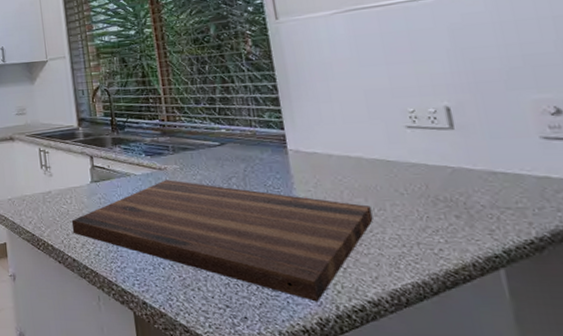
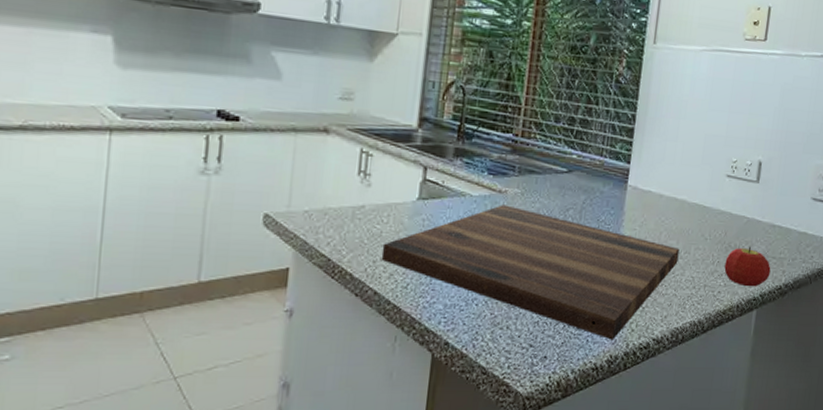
fruit: none [437,198,510,243] -> present [724,246,771,287]

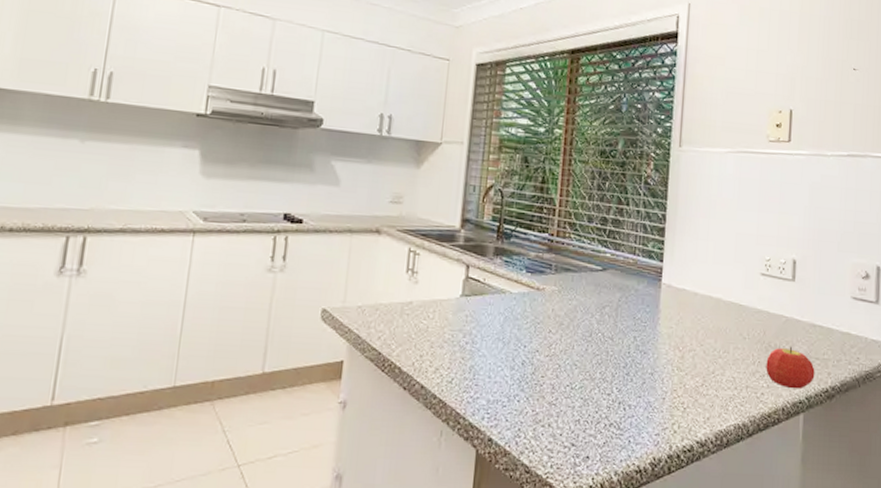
cutting board: present [381,204,680,340] -> none [427,302,718,442]

